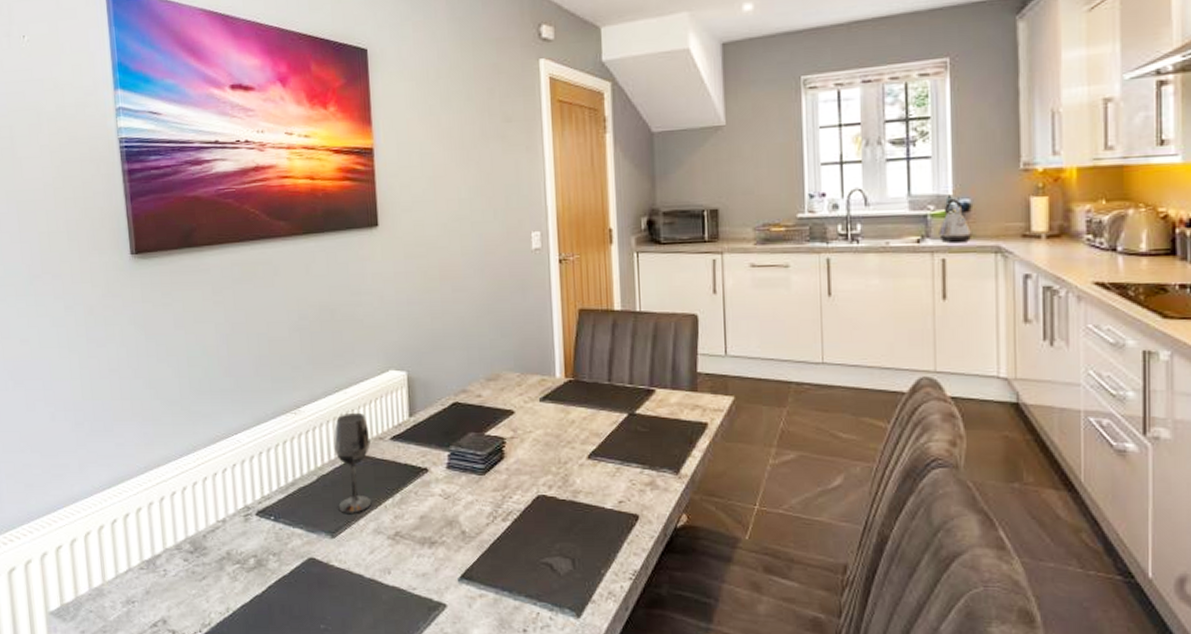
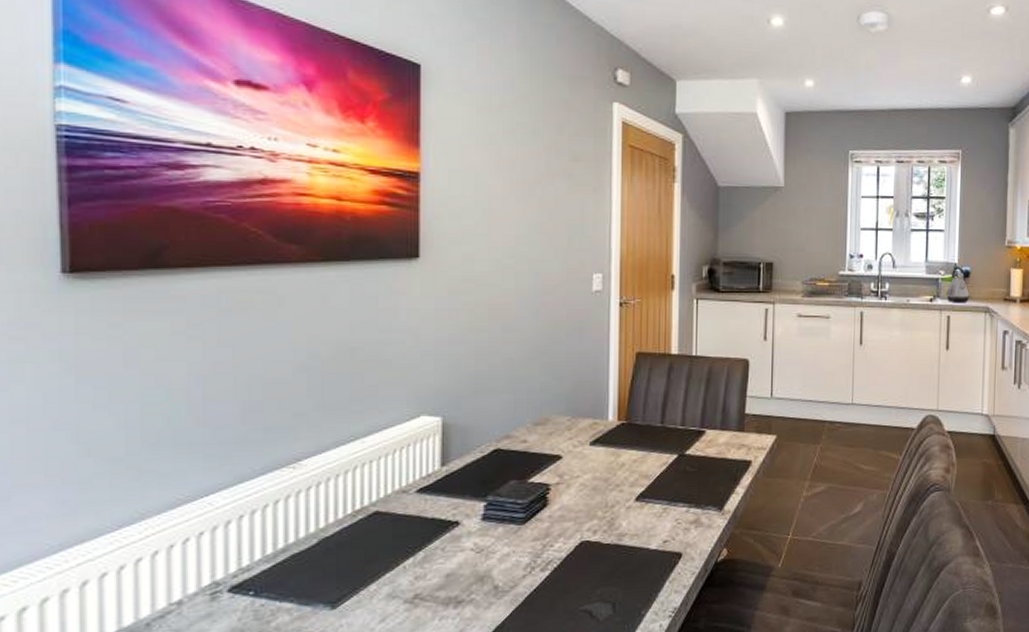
wine glass: present [333,412,372,513] -> none [343,463,391,579]

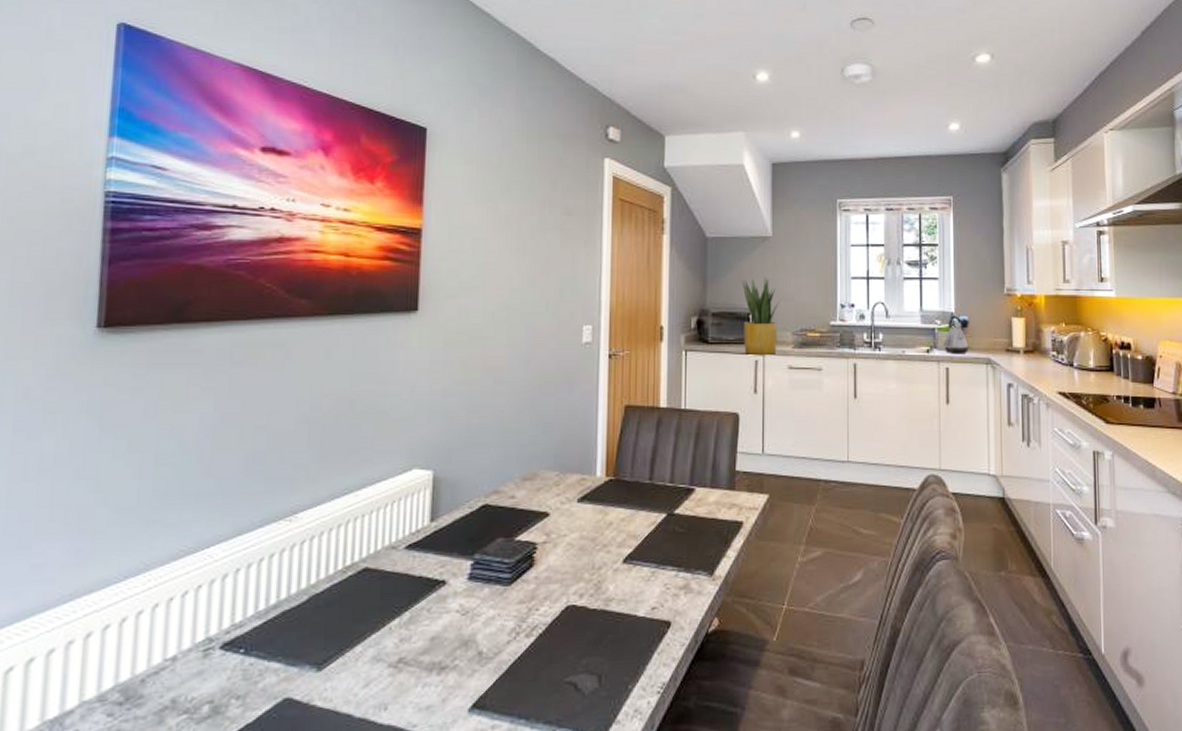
planter: none [753,227,791,304] -> present [742,277,780,356]

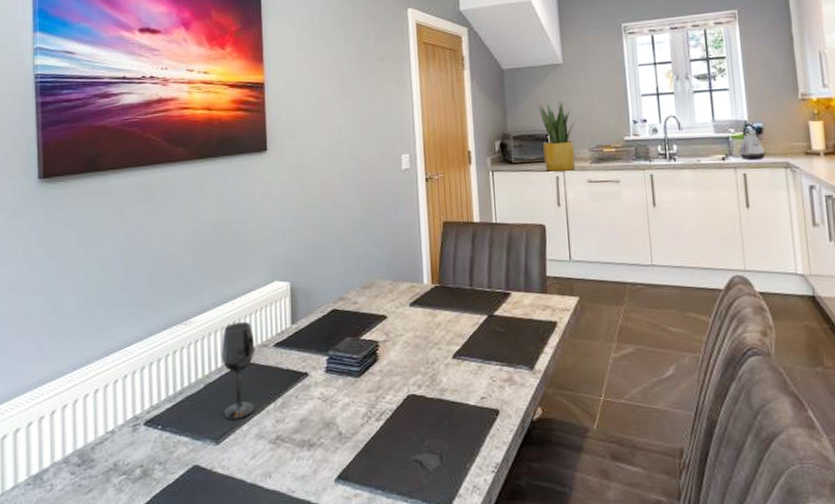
wine glass: none [331,517,381,639] -> present [221,321,255,419]

